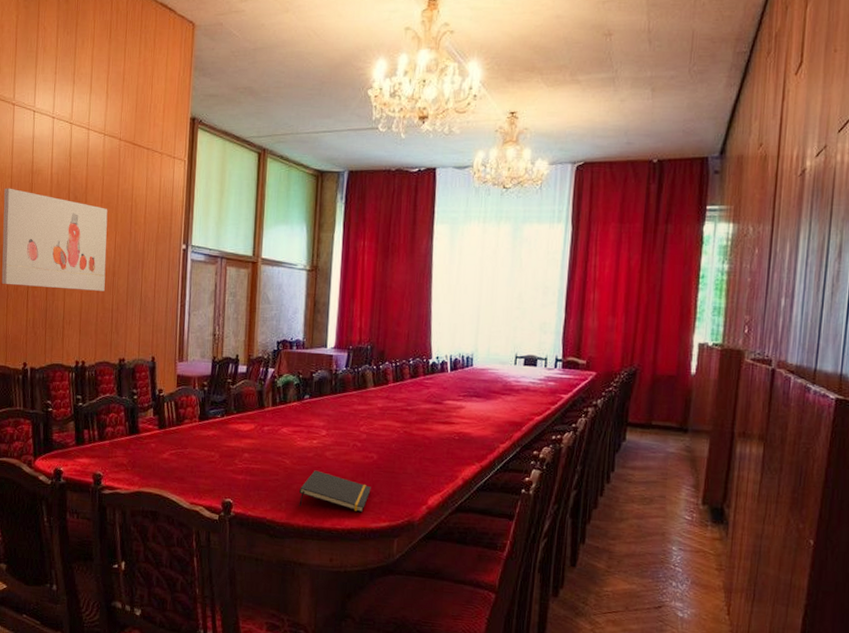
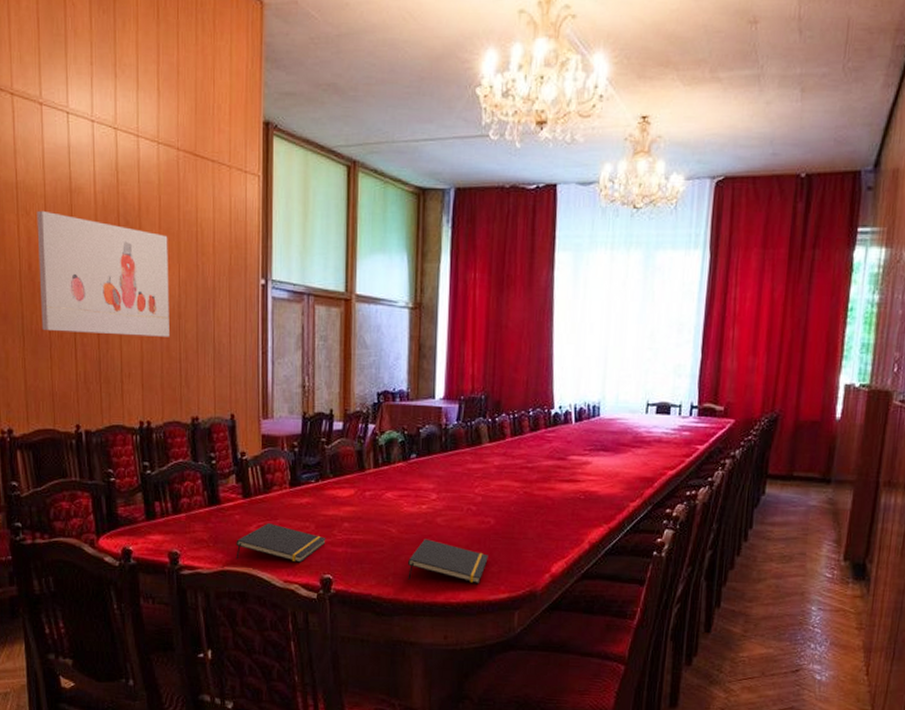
notepad: none [150,451,228,487] -> present [236,522,326,563]

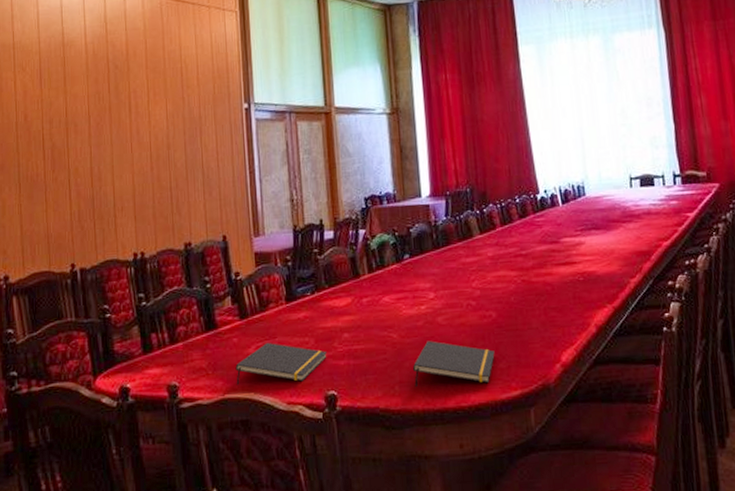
wall art: present [37,210,170,337] -> none [32,65,160,176]

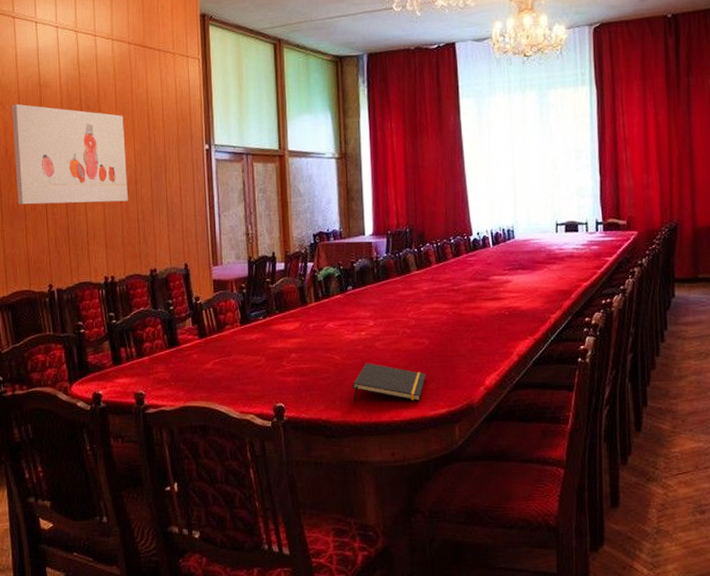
wall art: none [32,65,160,176] -> present [11,104,128,205]
notepad: present [235,342,327,386] -> none [195,359,276,396]

